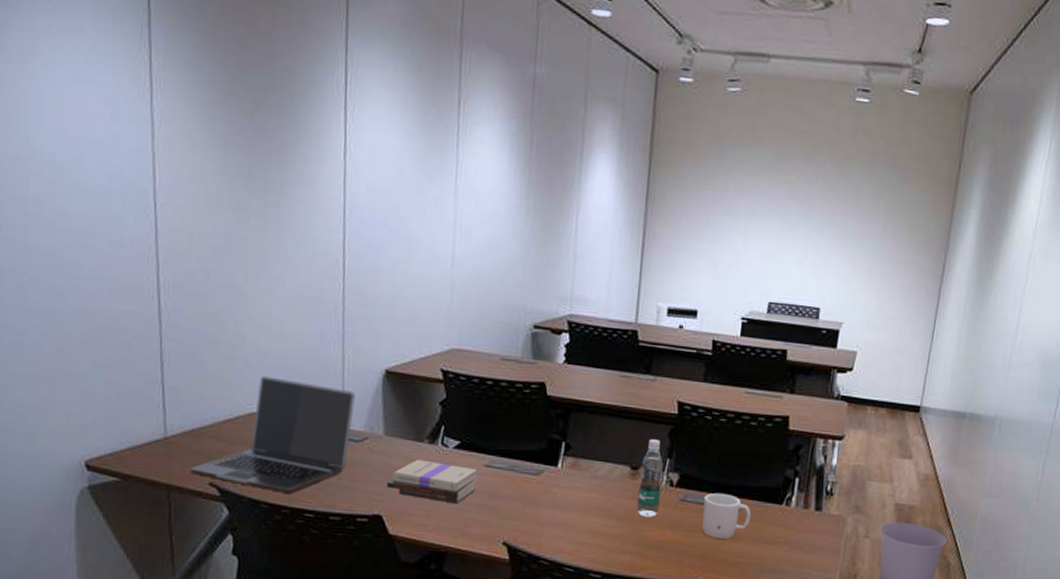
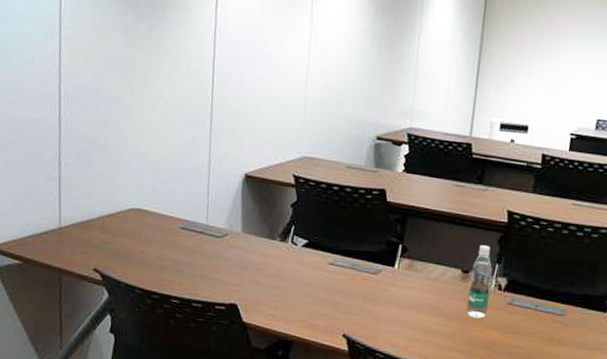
laptop: present [189,376,355,494] -> none [78,177,218,281]
books: present [387,459,478,504] -> none [243,255,323,298]
mug: present [701,492,752,539] -> none [527,298,576,343]

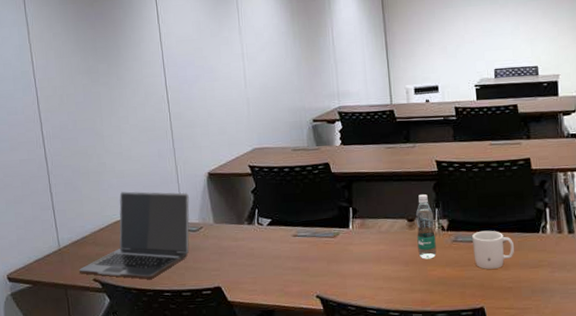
laptop: none [78,177,218,281] -> present [78,191,190,280]
mug: none [527,298,576,343] -> present [472,230,515,269]

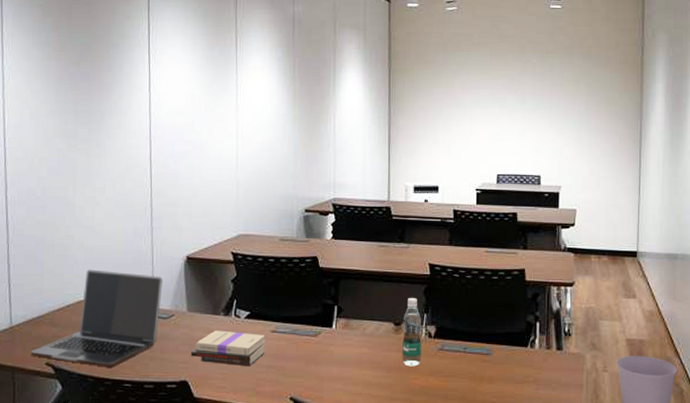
books: none [221,238,289,270] -> present [191,330,266,367]
mug: present [472,230,515,269] -> none [459,340,502,381]

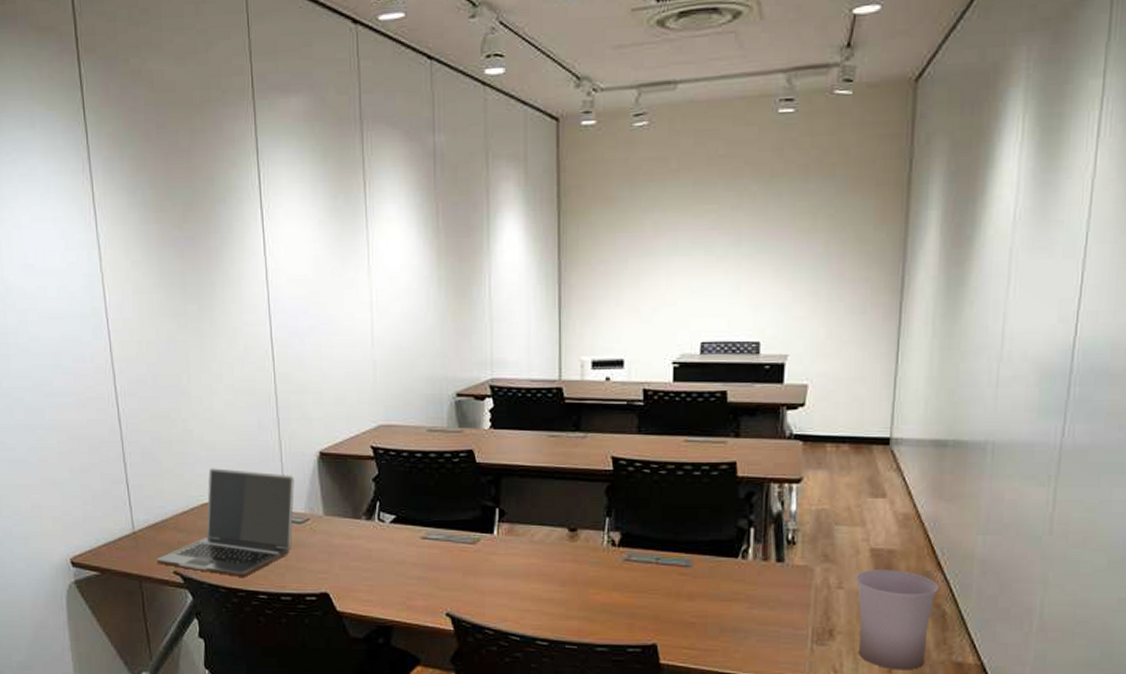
books: present [191,330,266,367] -> none [331,536,415,578]
bottle: present [402,298,422,367] -> none [579,499,603,580]

